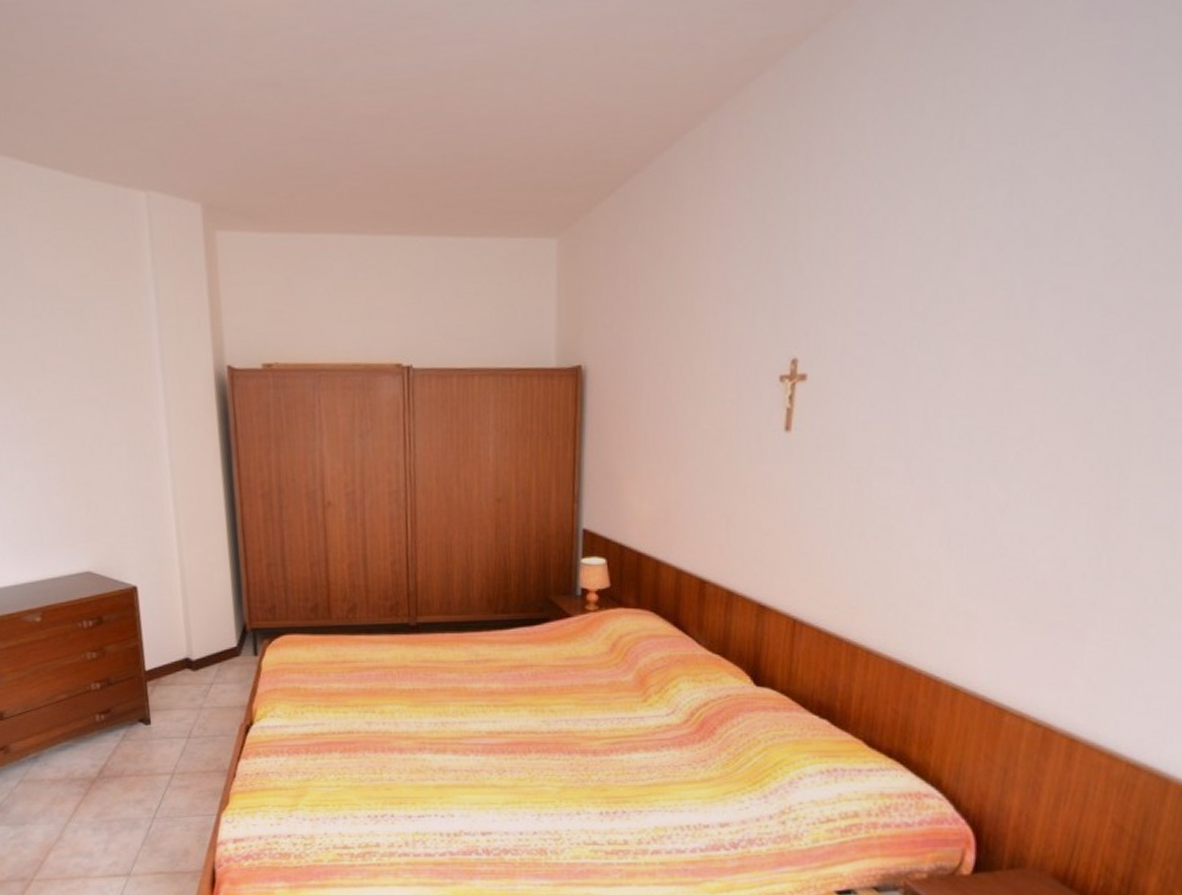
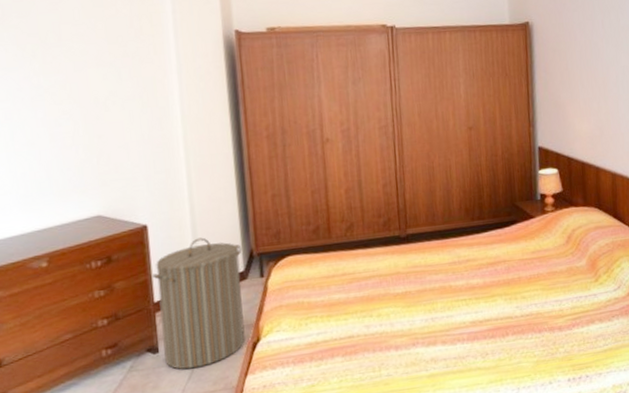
laundry hamper: none [143,605,238,745] -> present [153,237,245,370]

